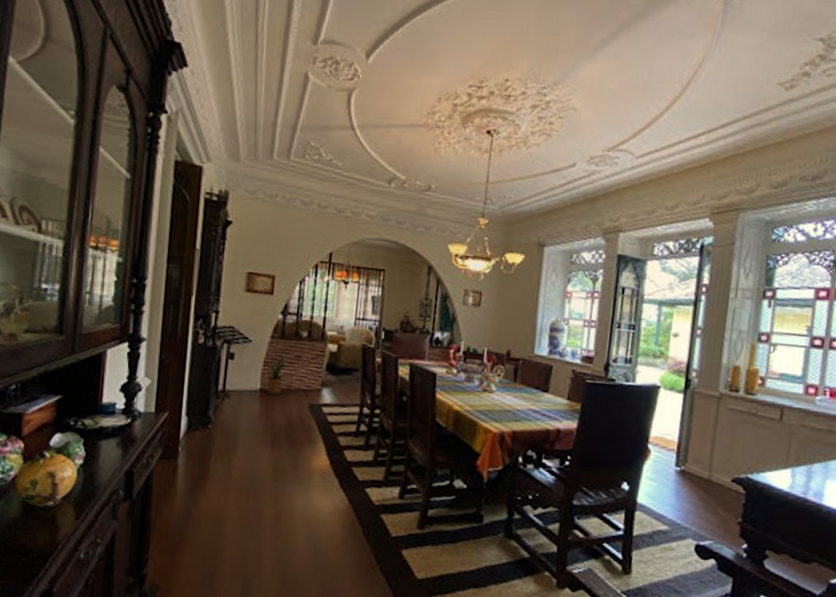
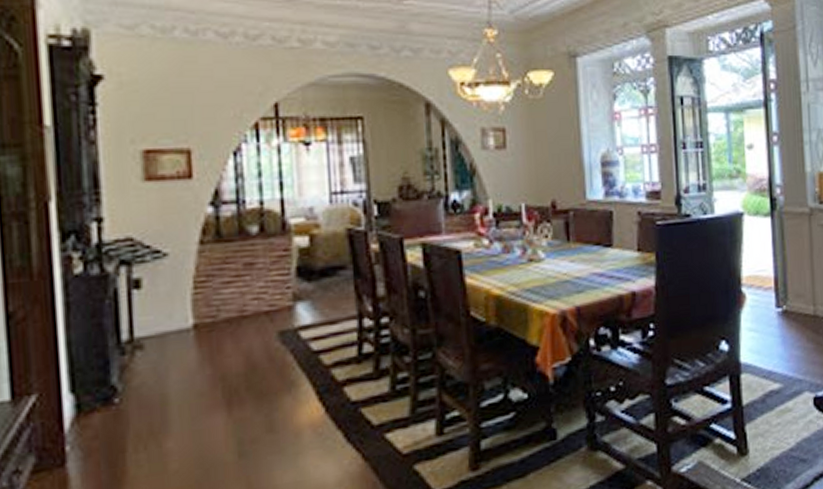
house plant: present [261,355,290,395] -> none [188,266,241,330]

